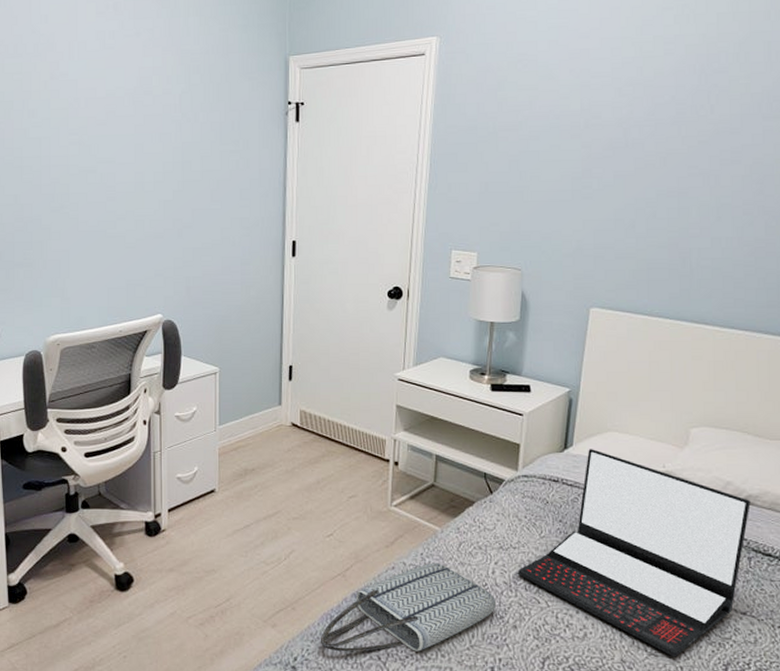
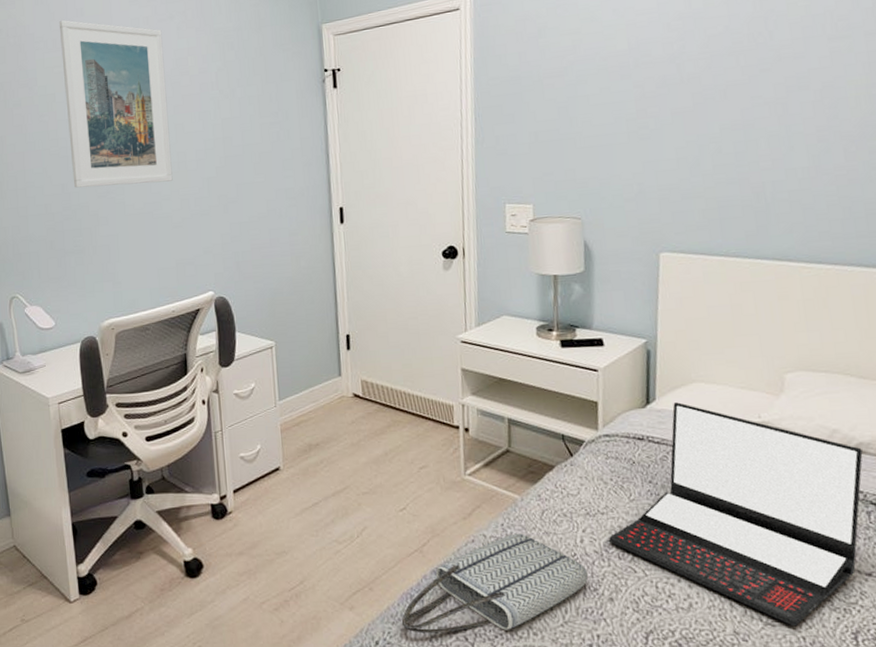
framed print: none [21,25,129,201] -> present [58,19,173,188]

